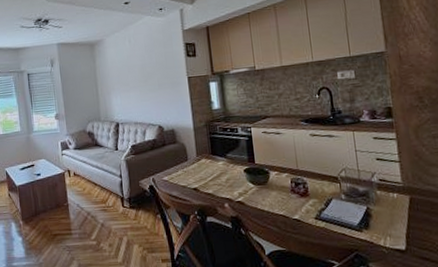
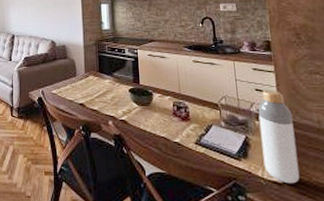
bottle: none [379,158,423,250] -> present [257,90,300,184]

